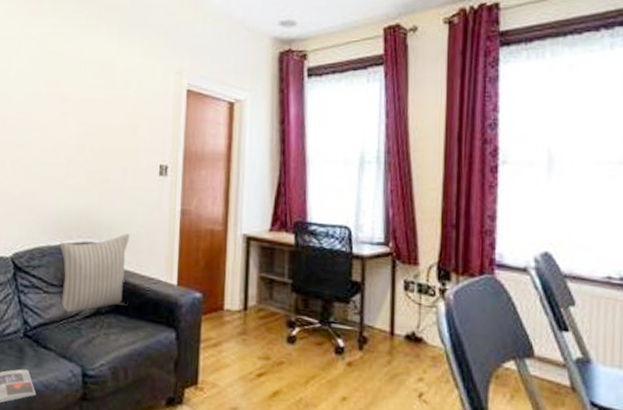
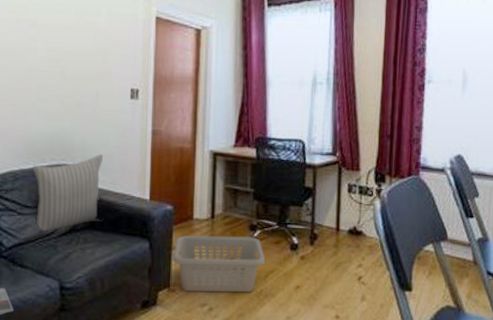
laundry basket: none [201,327,306,400] -> present [173,235,266,293]

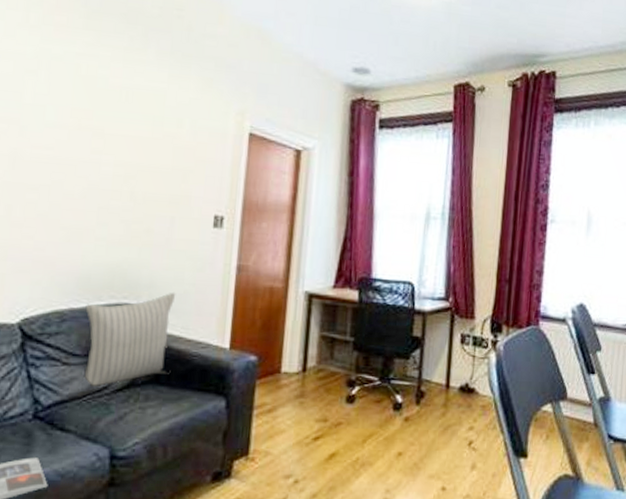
laundry basket: present [173,235,266,293] -> none [253,392,364,461]

